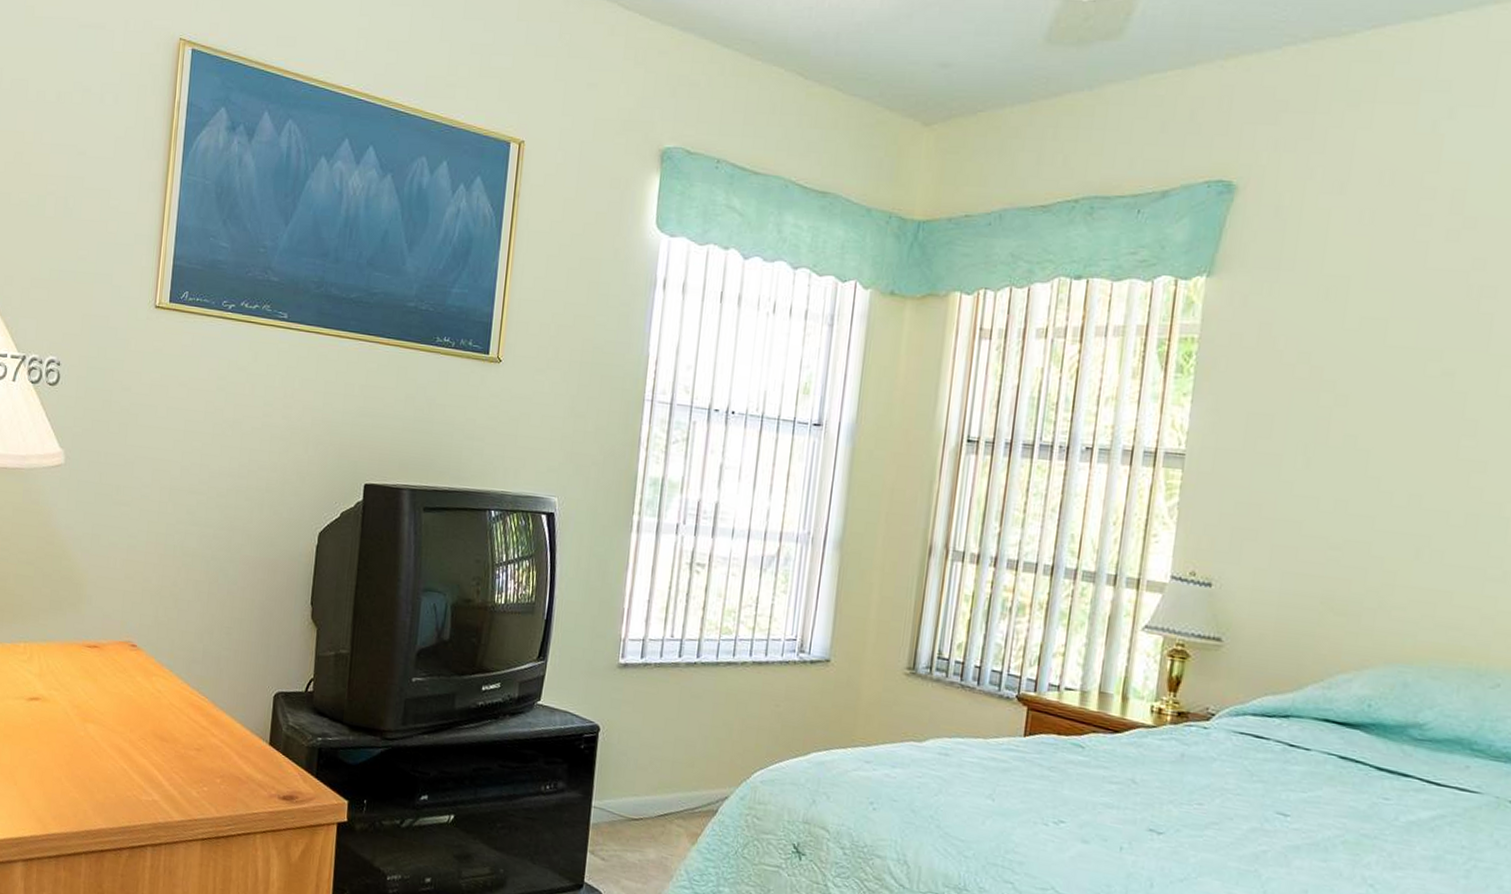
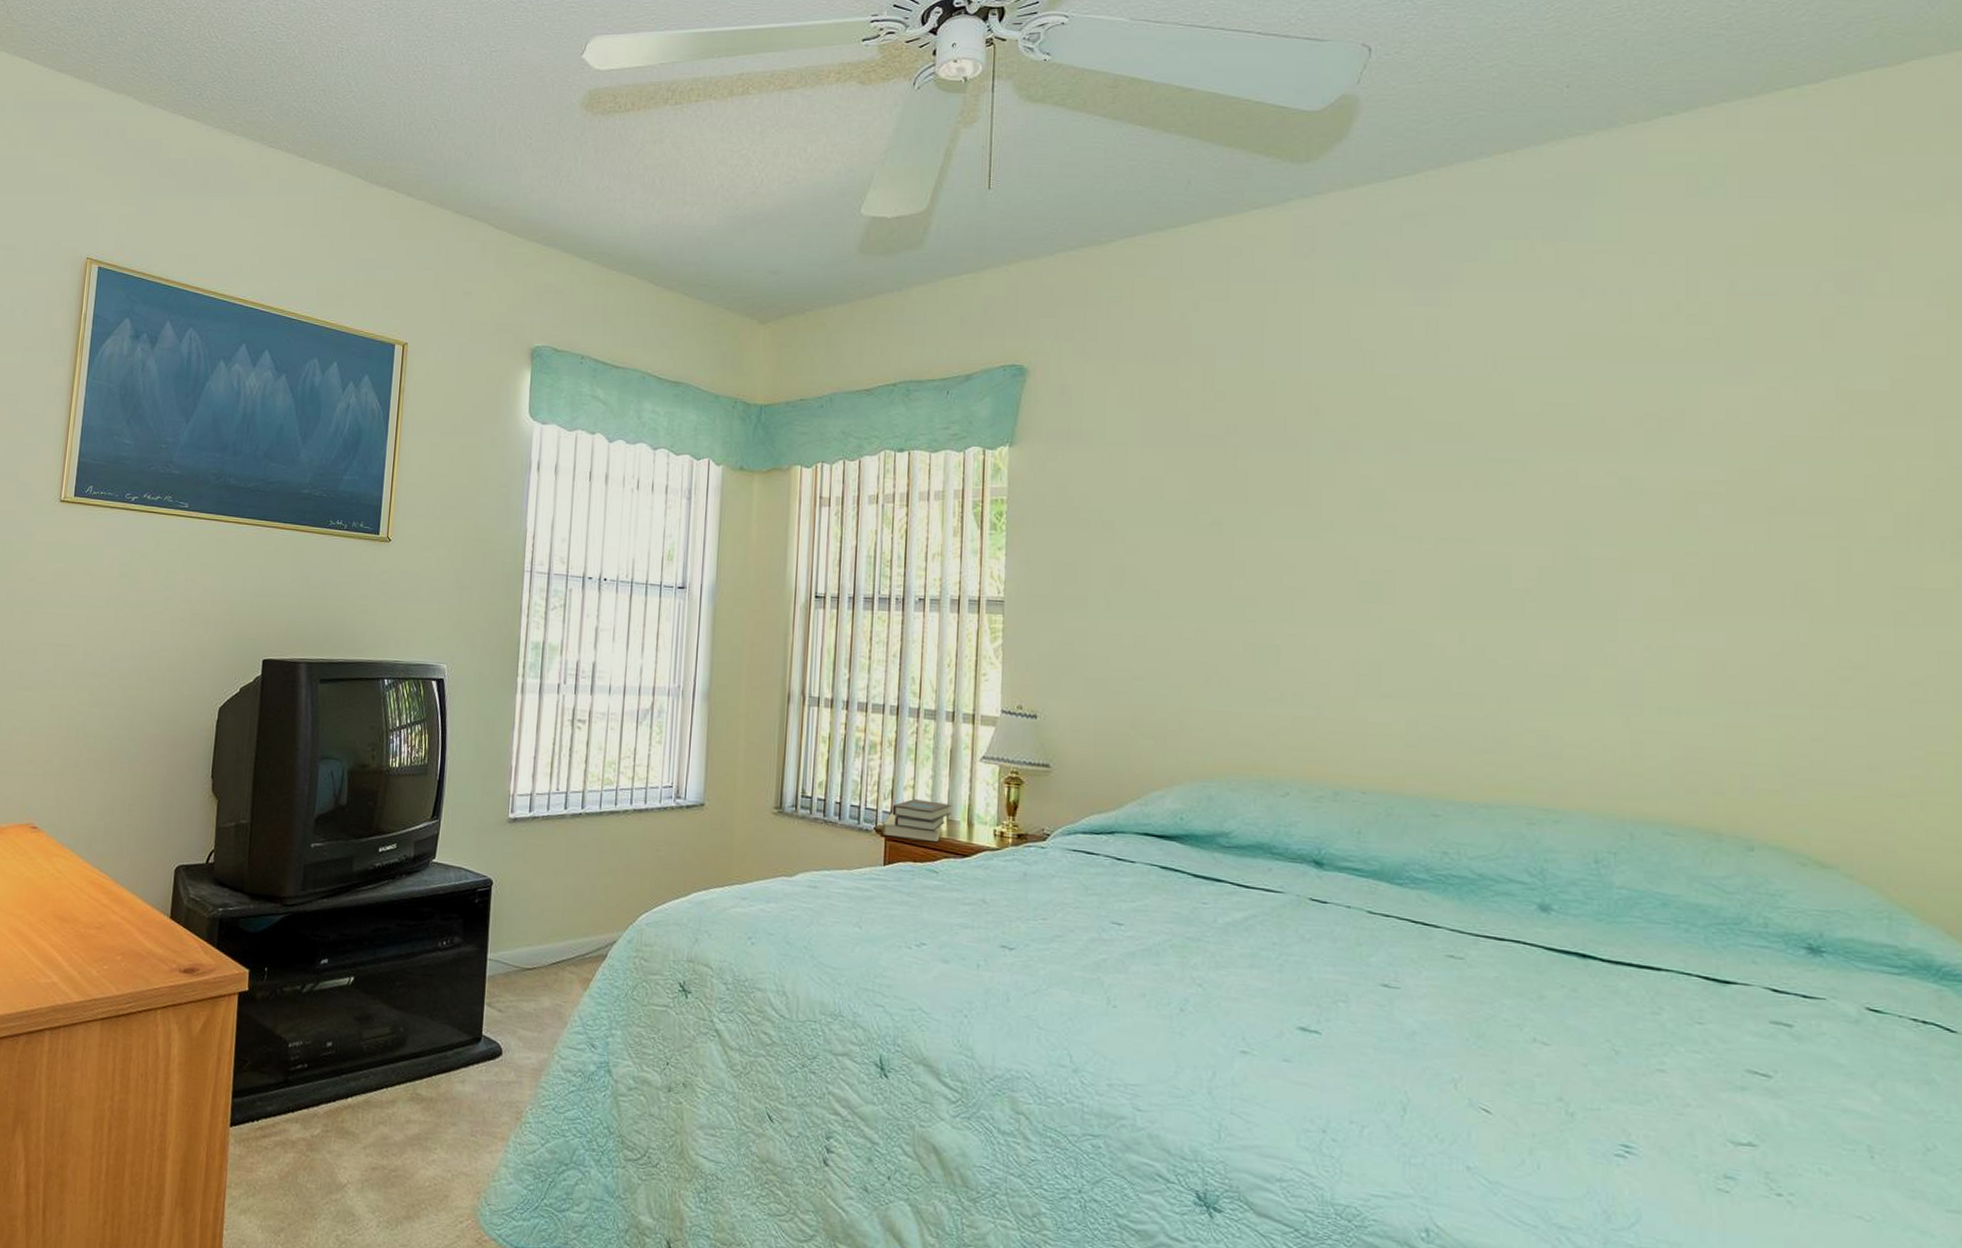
books: none [1025,667,1106,716] -> present [882,799,952,843]

